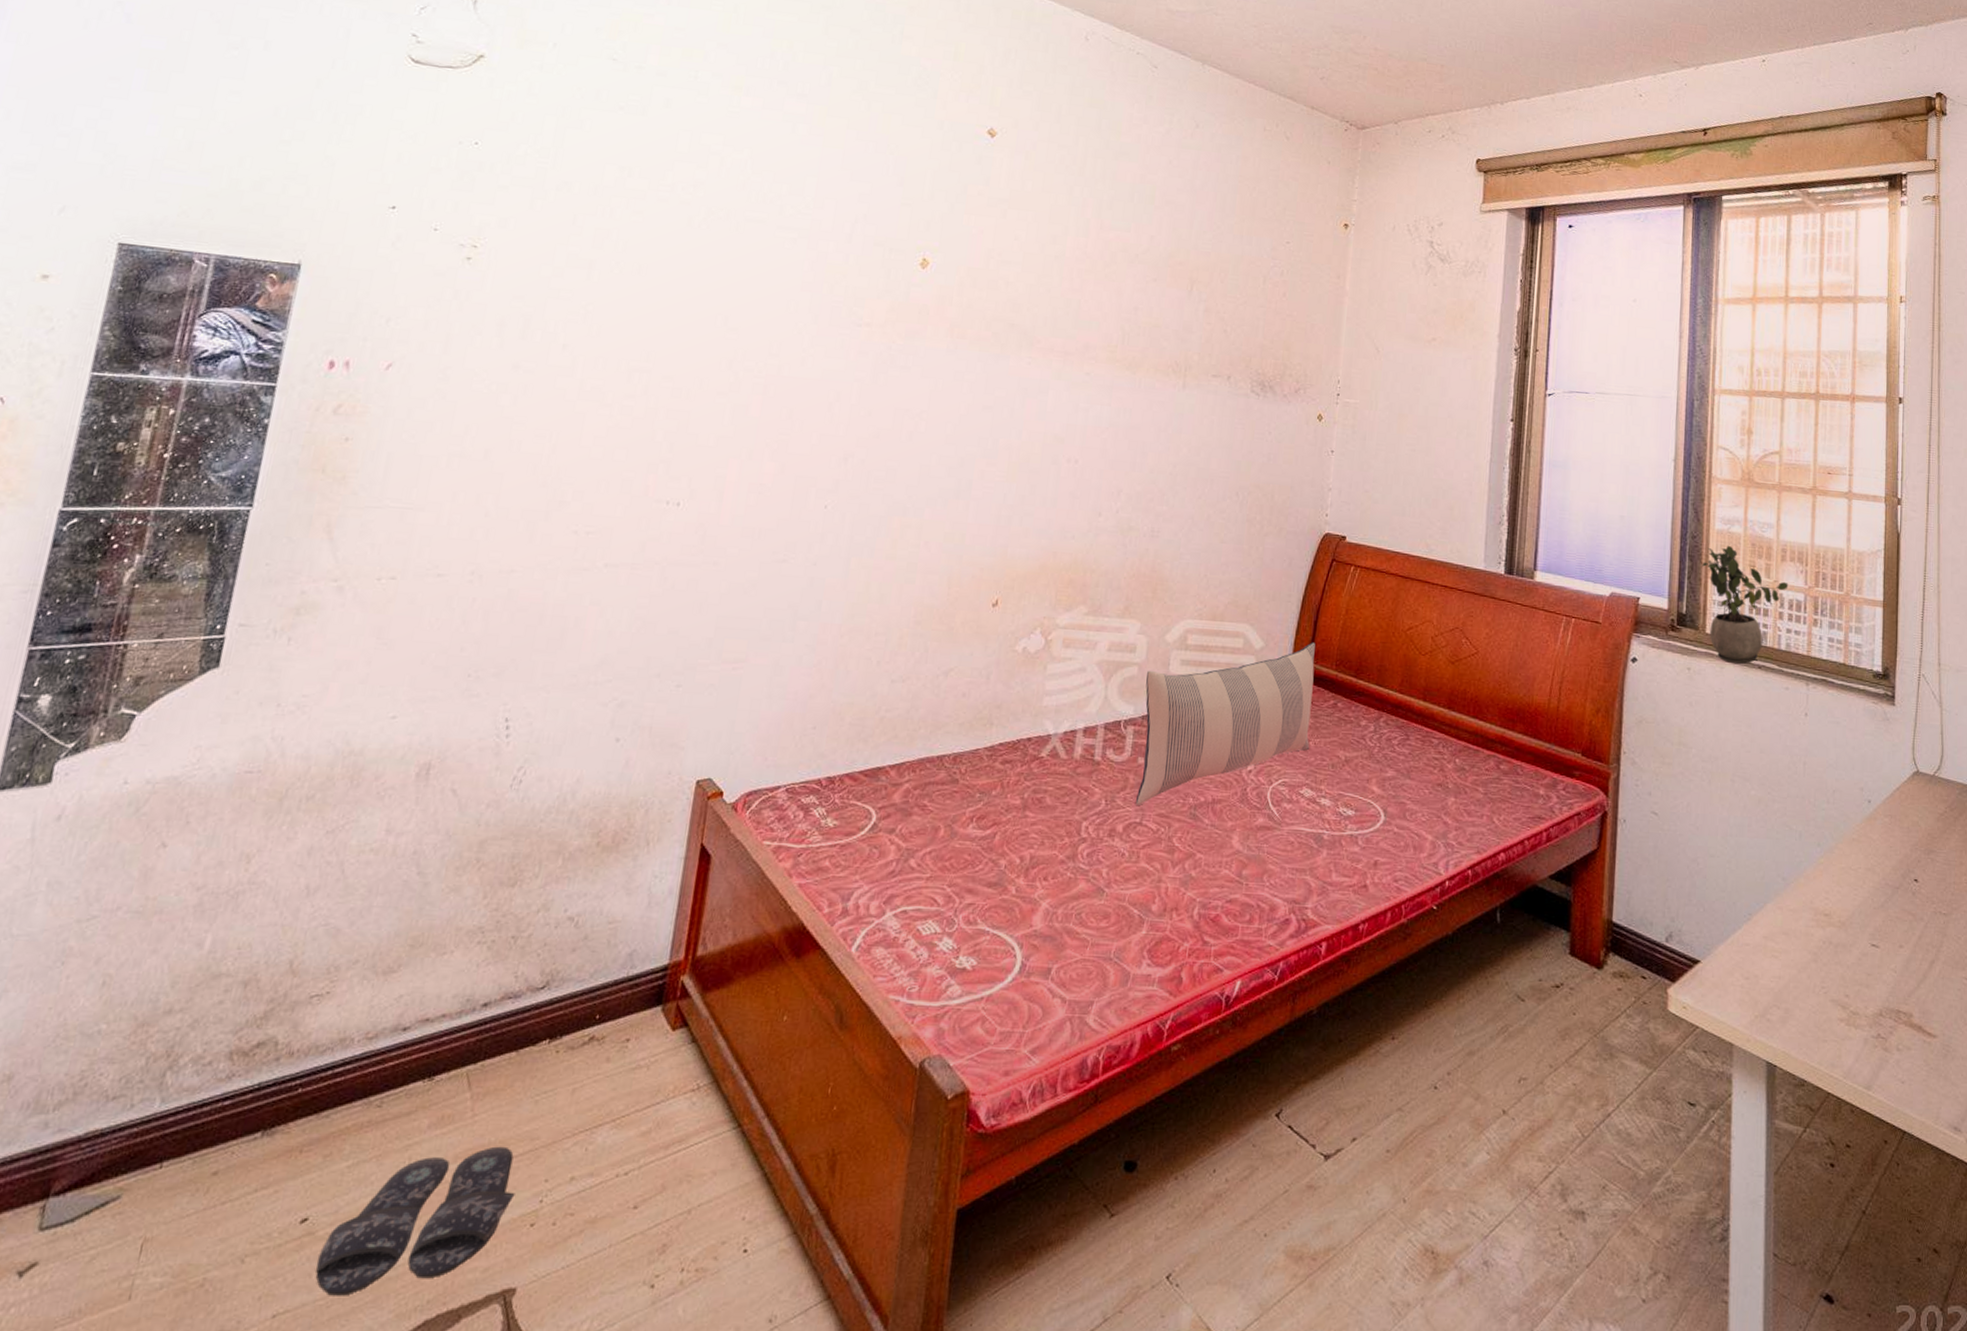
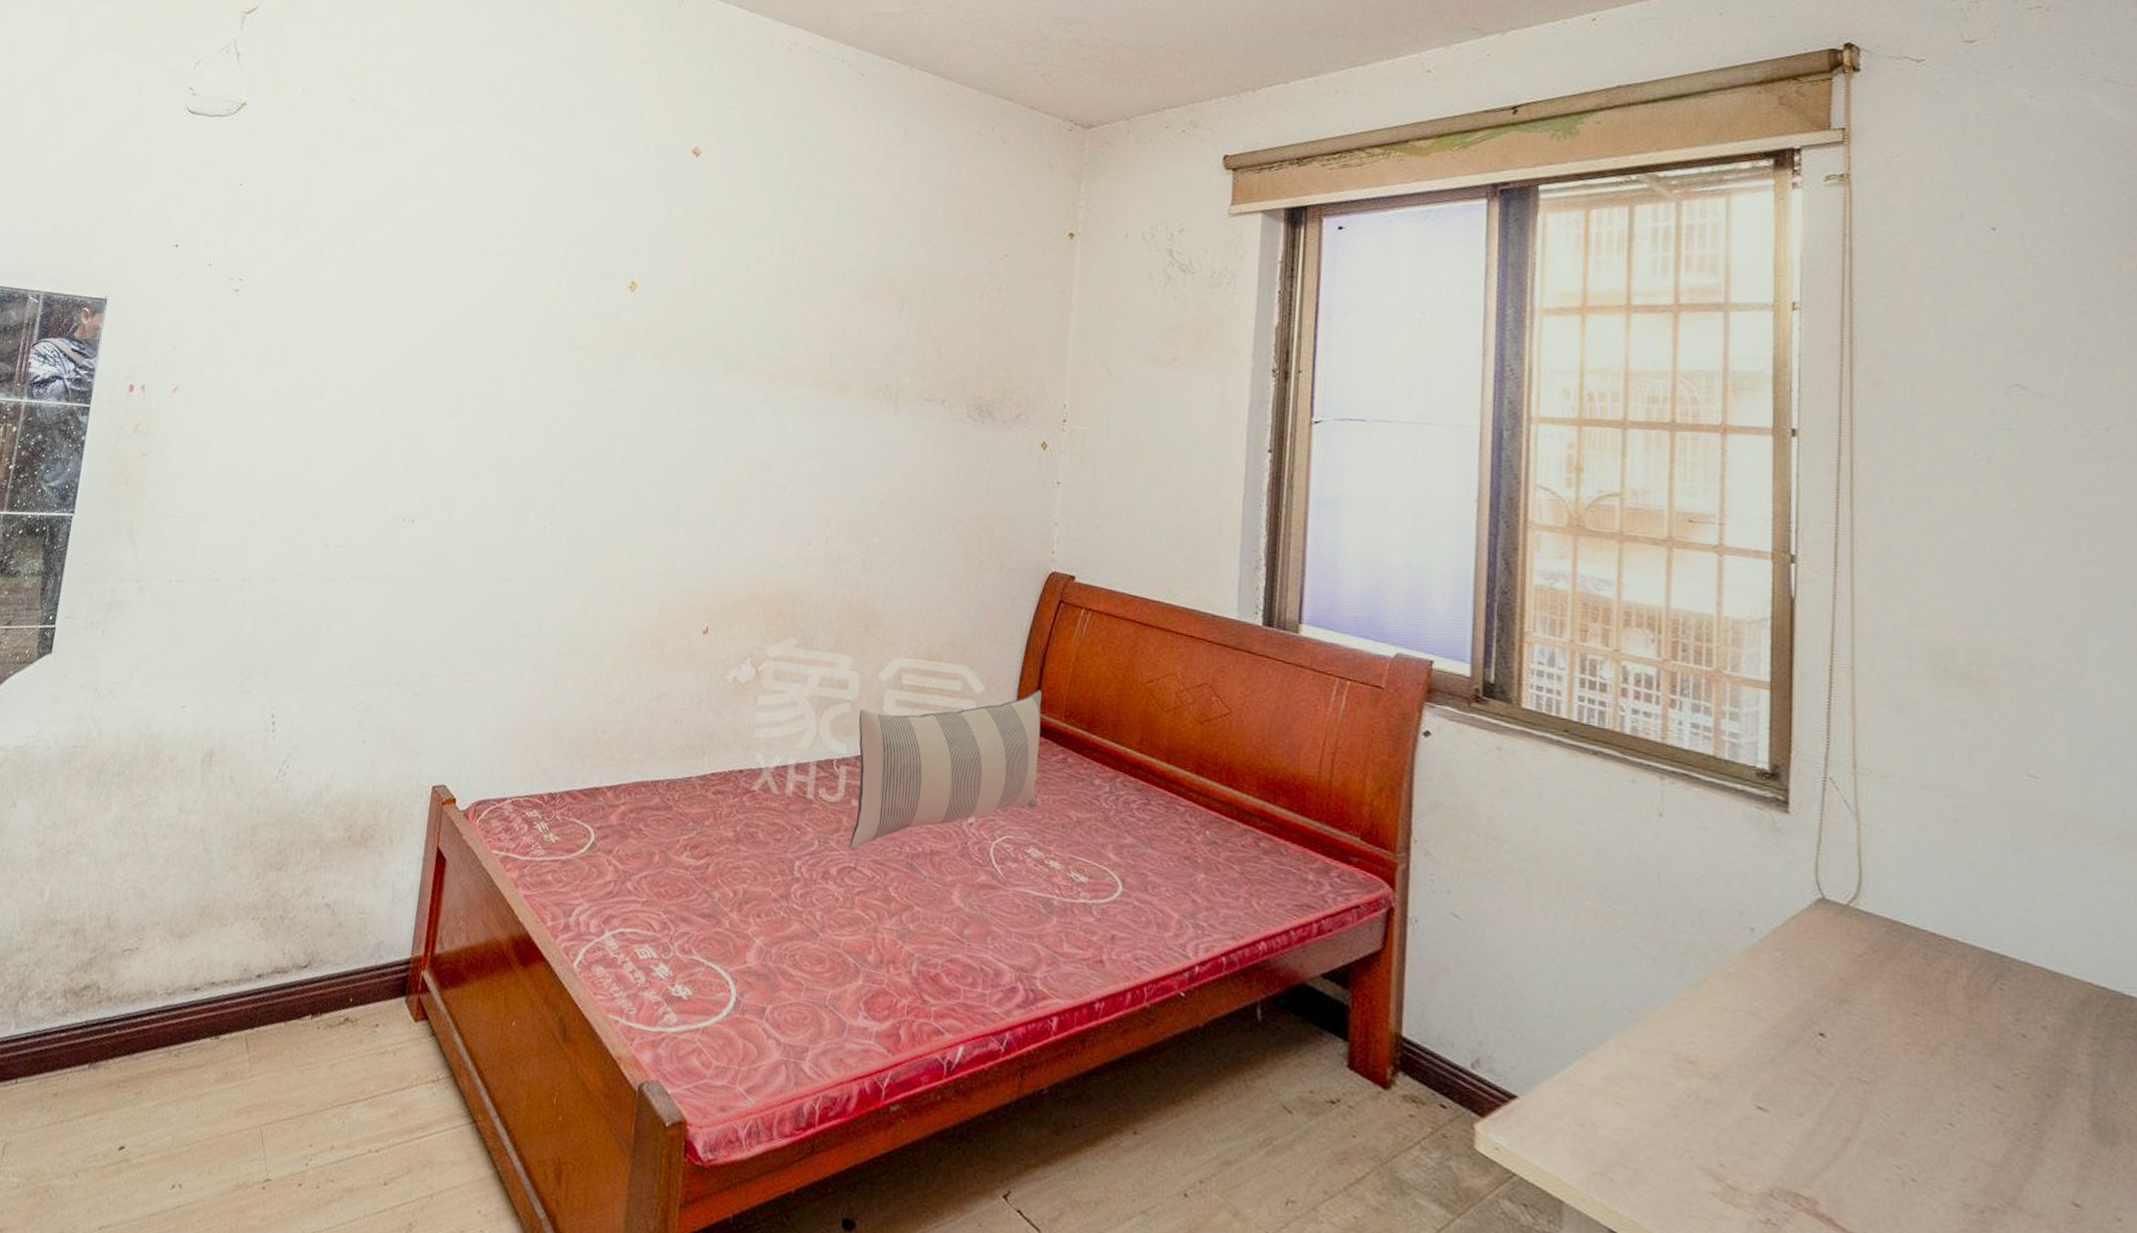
slippers: present [315,1146,515,1296] -> none [131,1107,286,1221]
potted plant: present [1702,545,1789,665] -> none [1516,604,1635,749]

